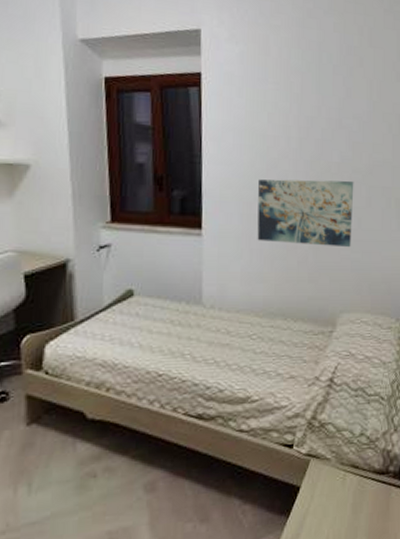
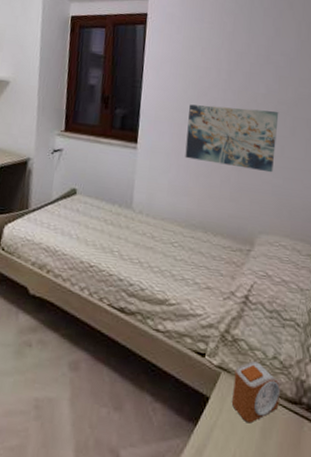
alarm clock: none [323,442,368,503] -> present [232,361,280,424]

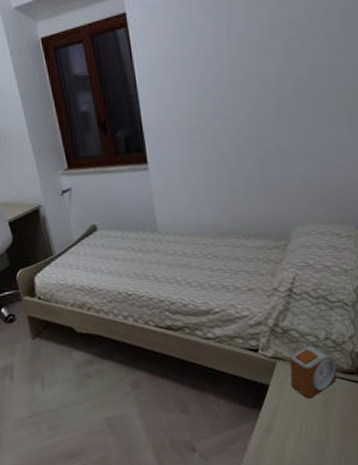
wall art: present [185,104,279,173] -> none [195,91,299,167]

